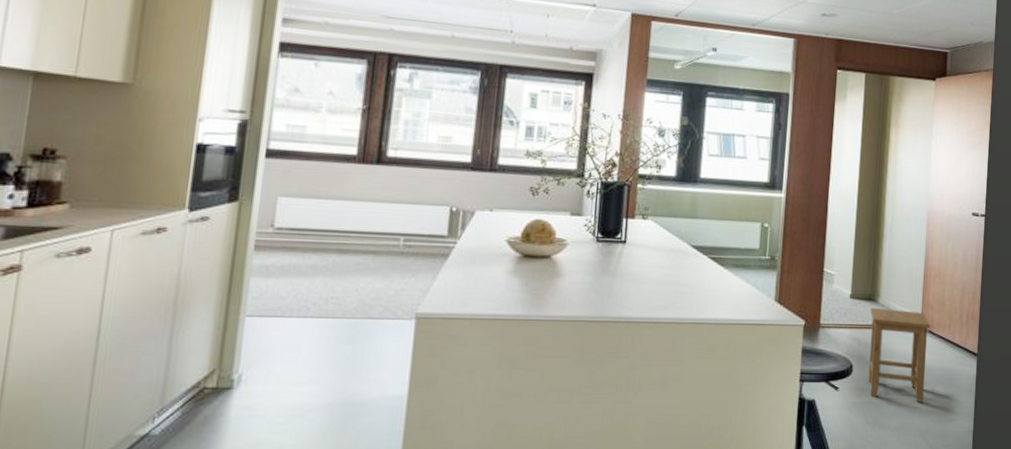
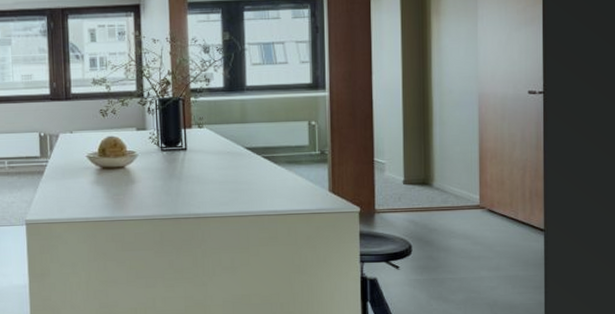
stool: present [868,307,931,402] -> none [425,191,491,278]

